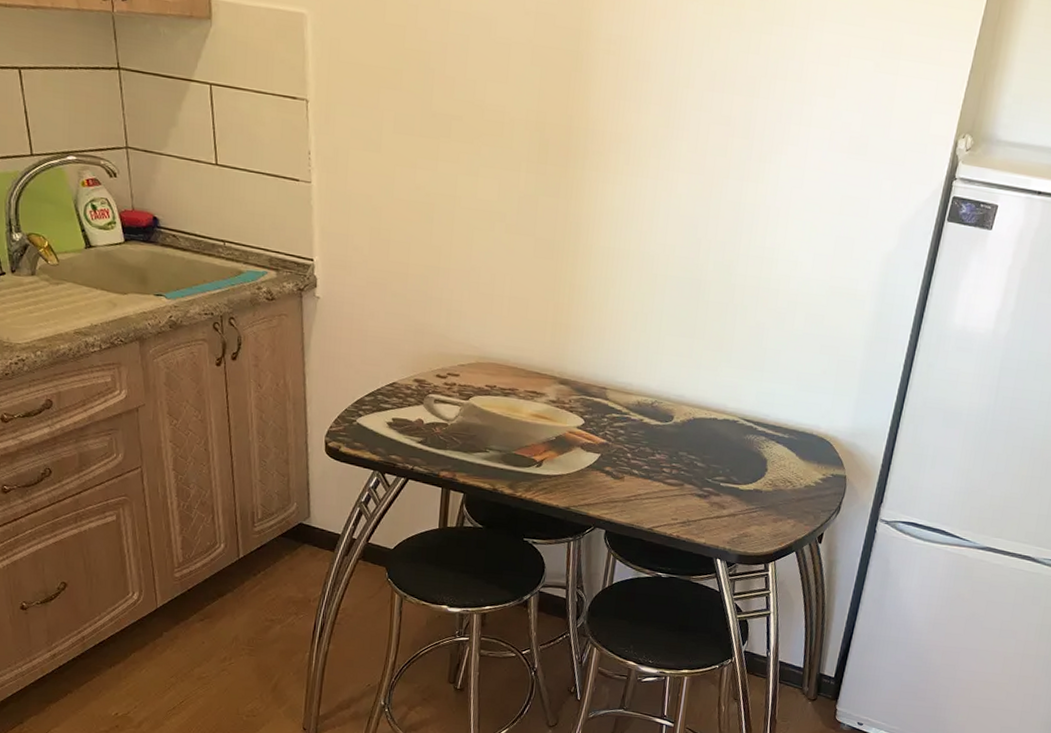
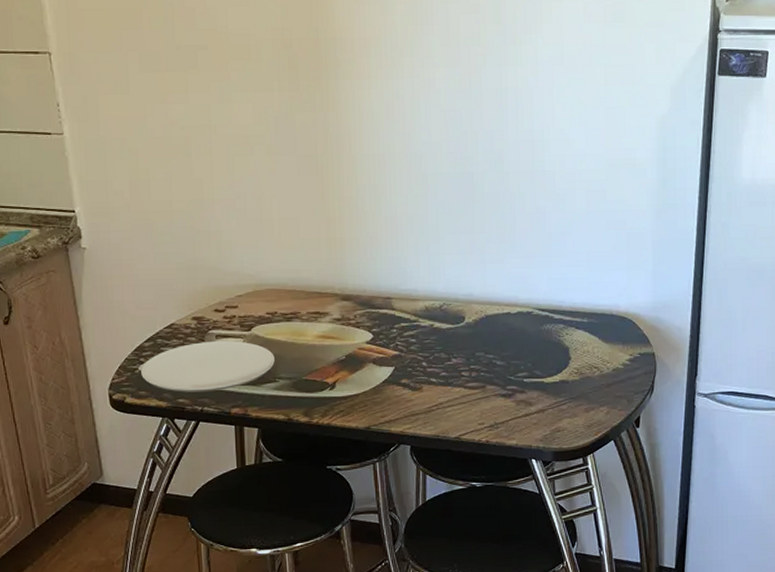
plate: none [358,404,488,453] -> present [141,340,275,393]

